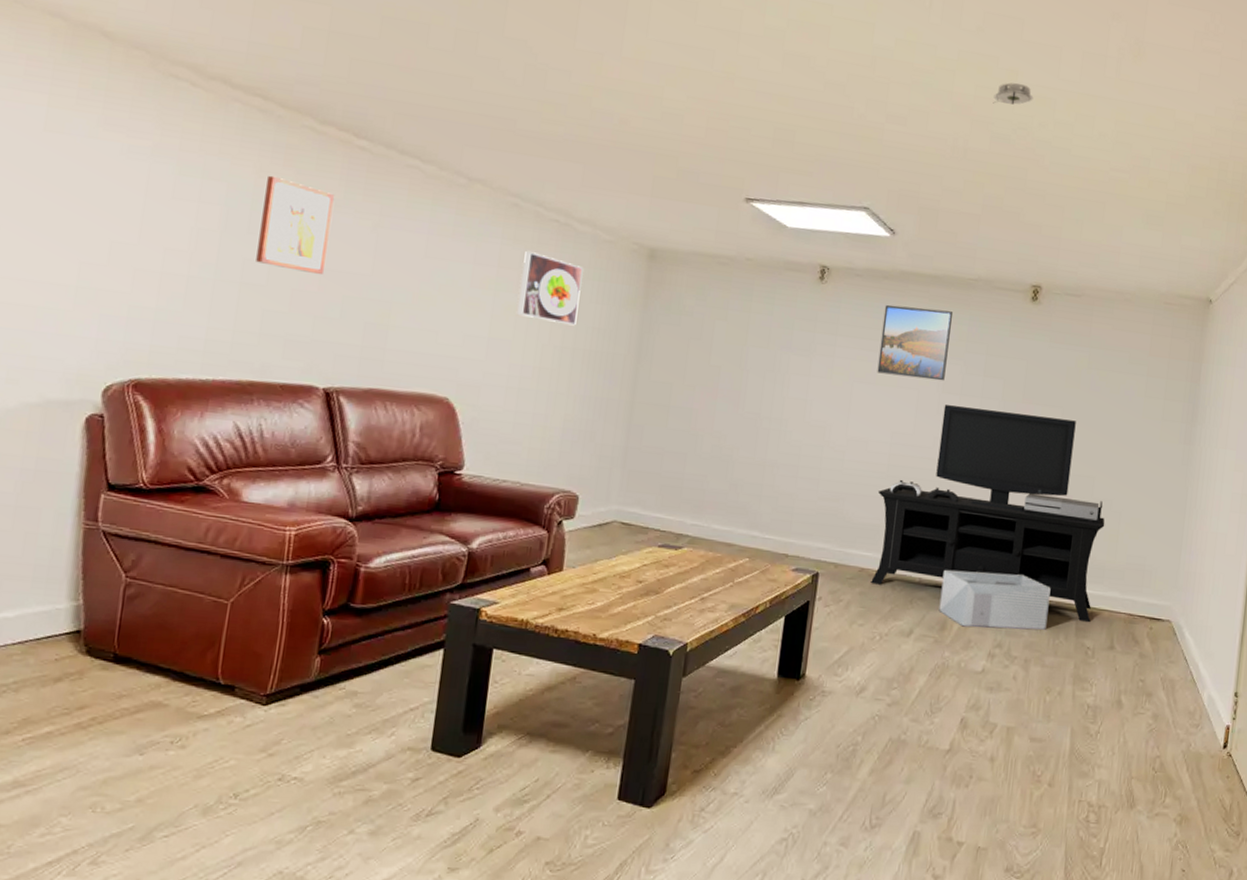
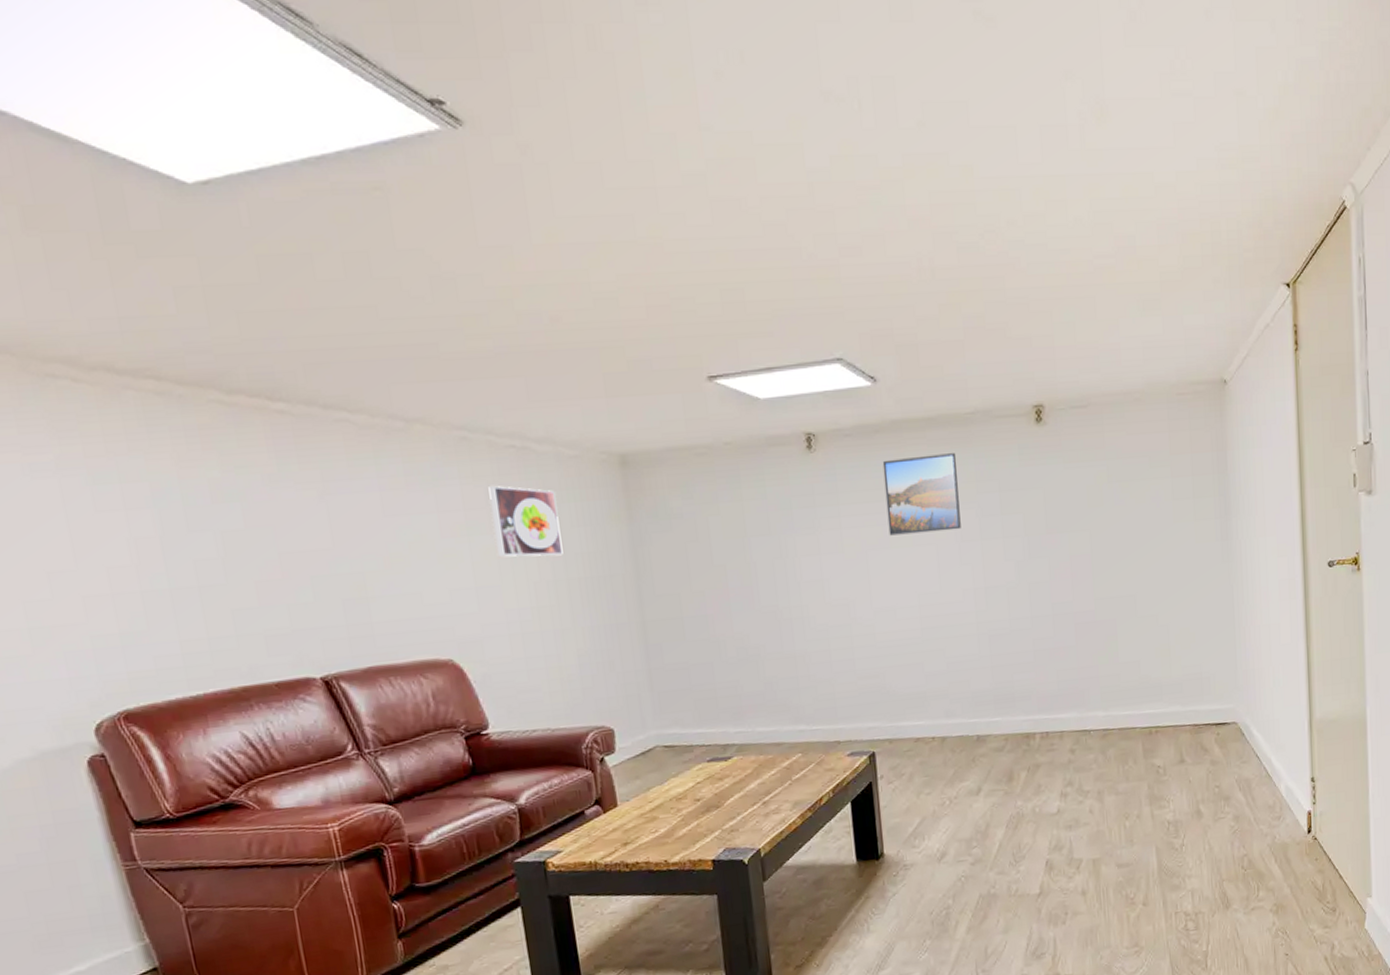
wall art: present [256,175,335,274] -> none [189,463,284,562]
media console: present [871,405,1105,622] -> none [916,541,1157,751]
speaker: present [939,570,1051,630] -> none [999,709,1114,773]
smoke detector: present [993,82,1034,105] -> none [951,178,996,209]

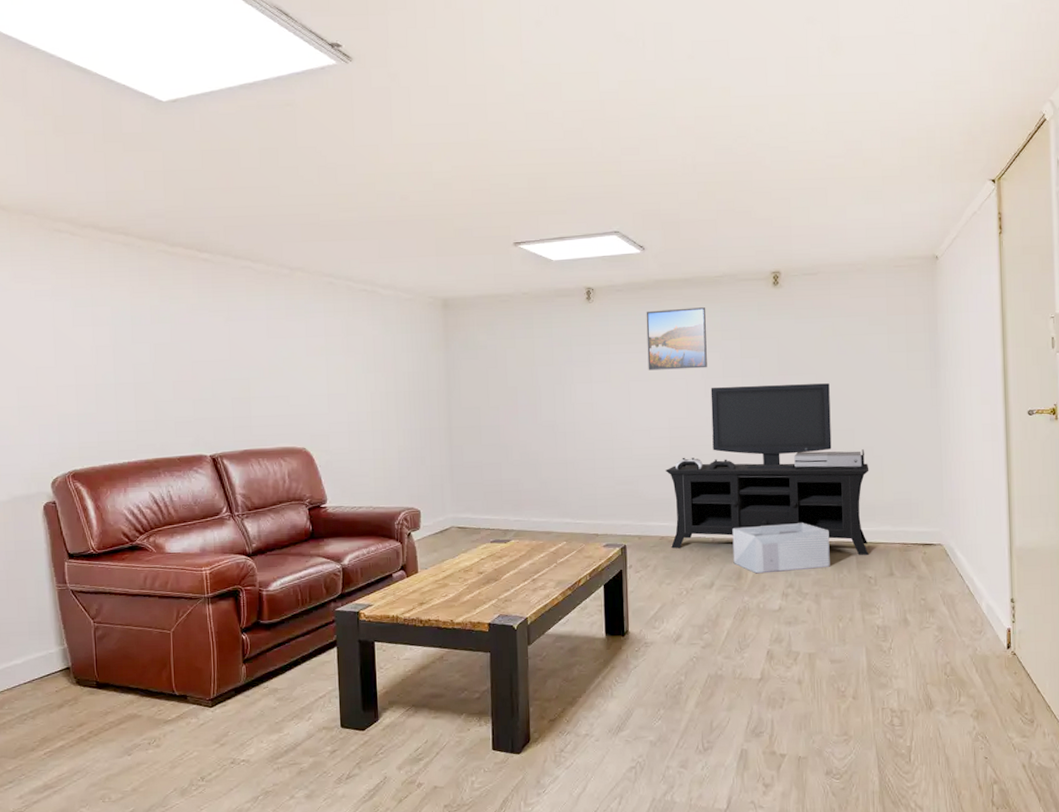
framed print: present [488,486,563,557] -> none [344,319,394,374]
media console: none [916,541,1157,751] -> present [665,383,869,555]
speaker: none [999,709,1114,773] -> present [732,523,830,574]

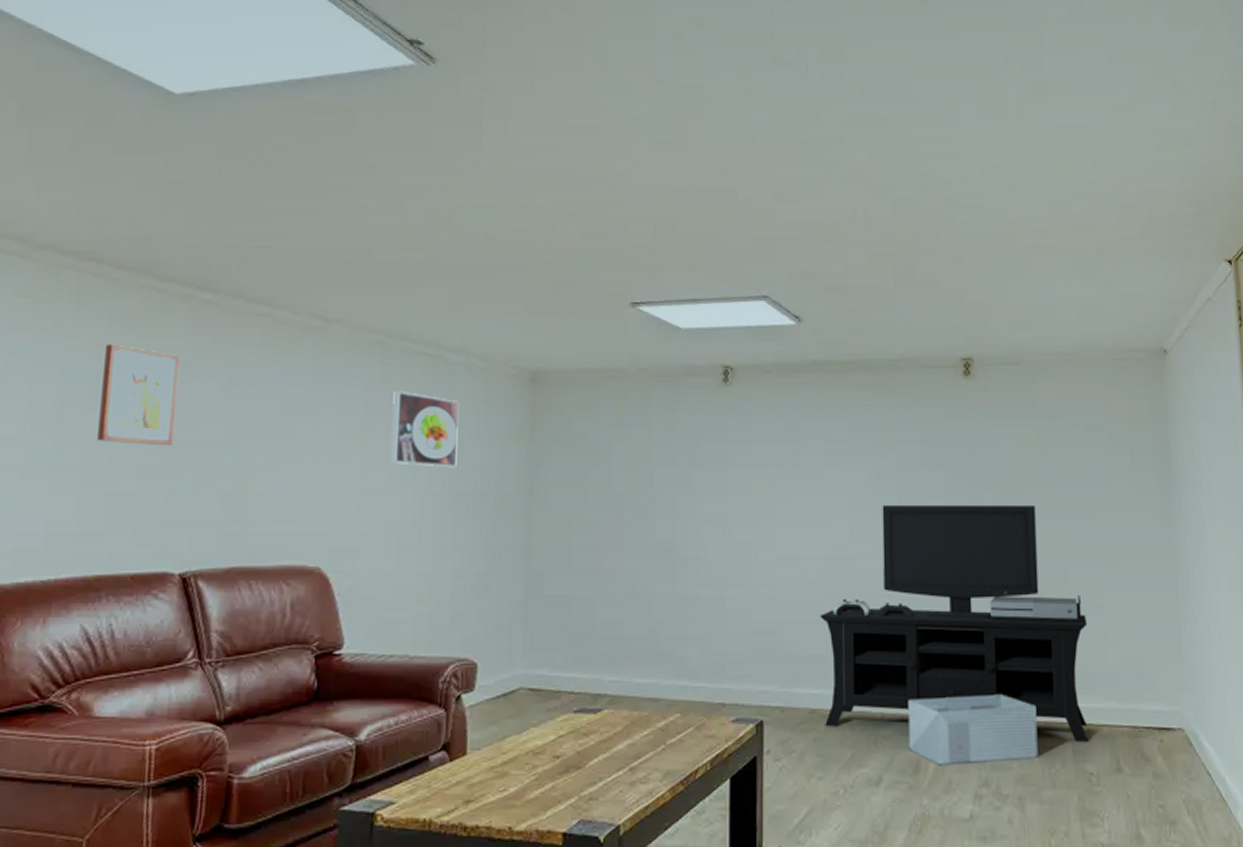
wall art: none [139,294,195,366] -> present [97,343,181,445]
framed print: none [344,319,394,374] -> present [390,391,459,468]
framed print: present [646,307,707,371] -> none [800,399,878,479]

